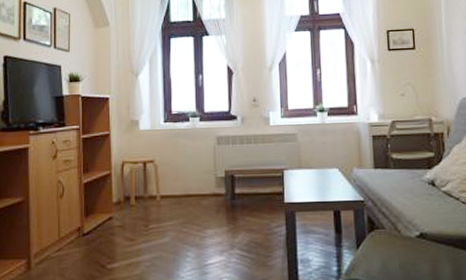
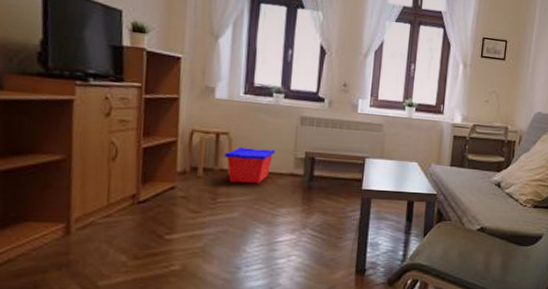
storage bin: none [152,172,197,208] -> present [224,147,276,184]

